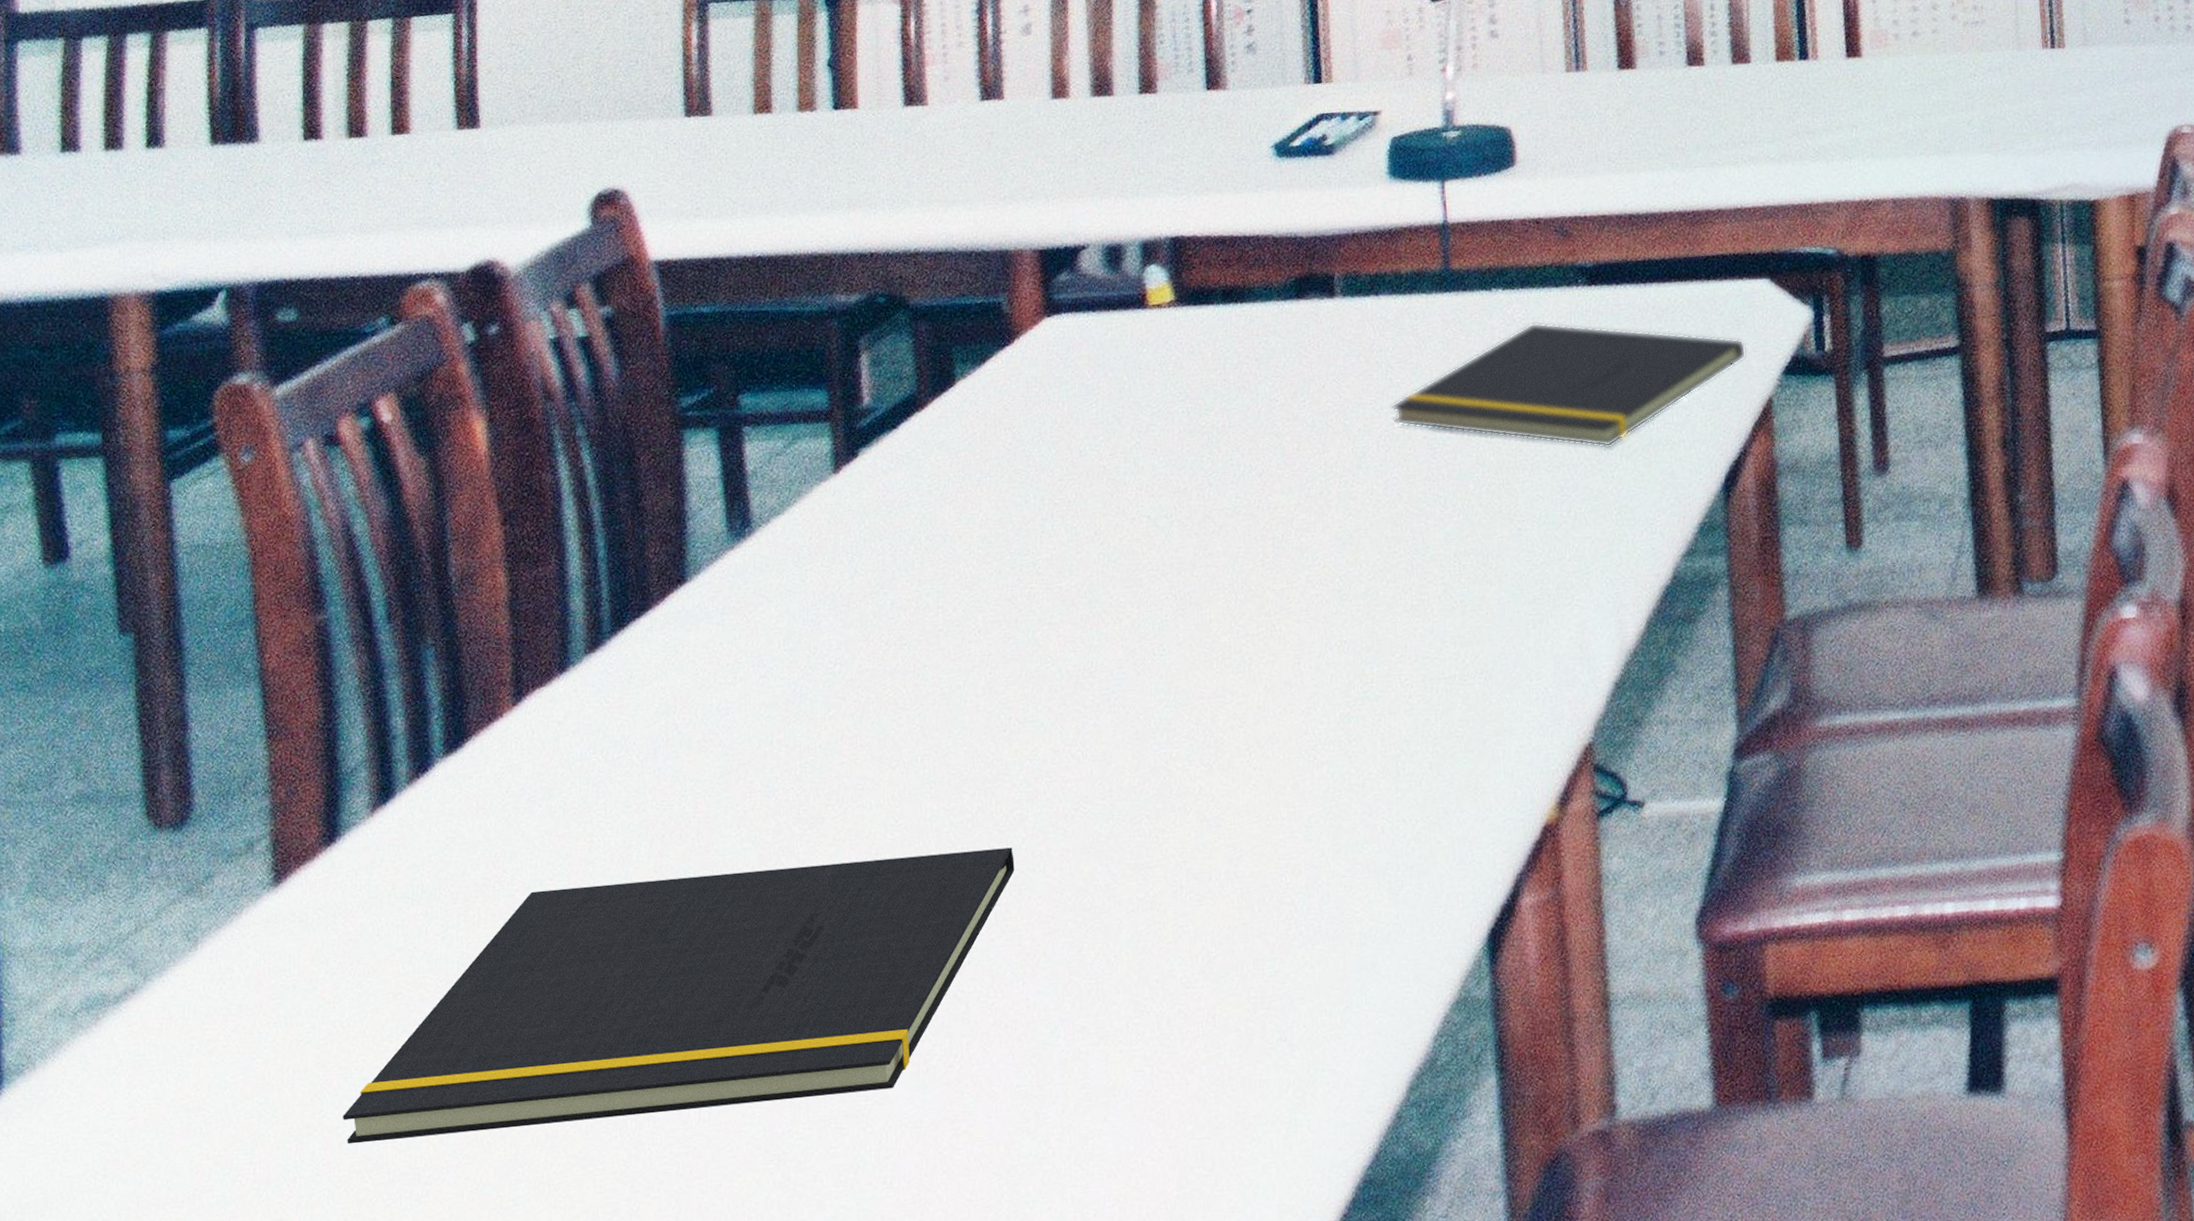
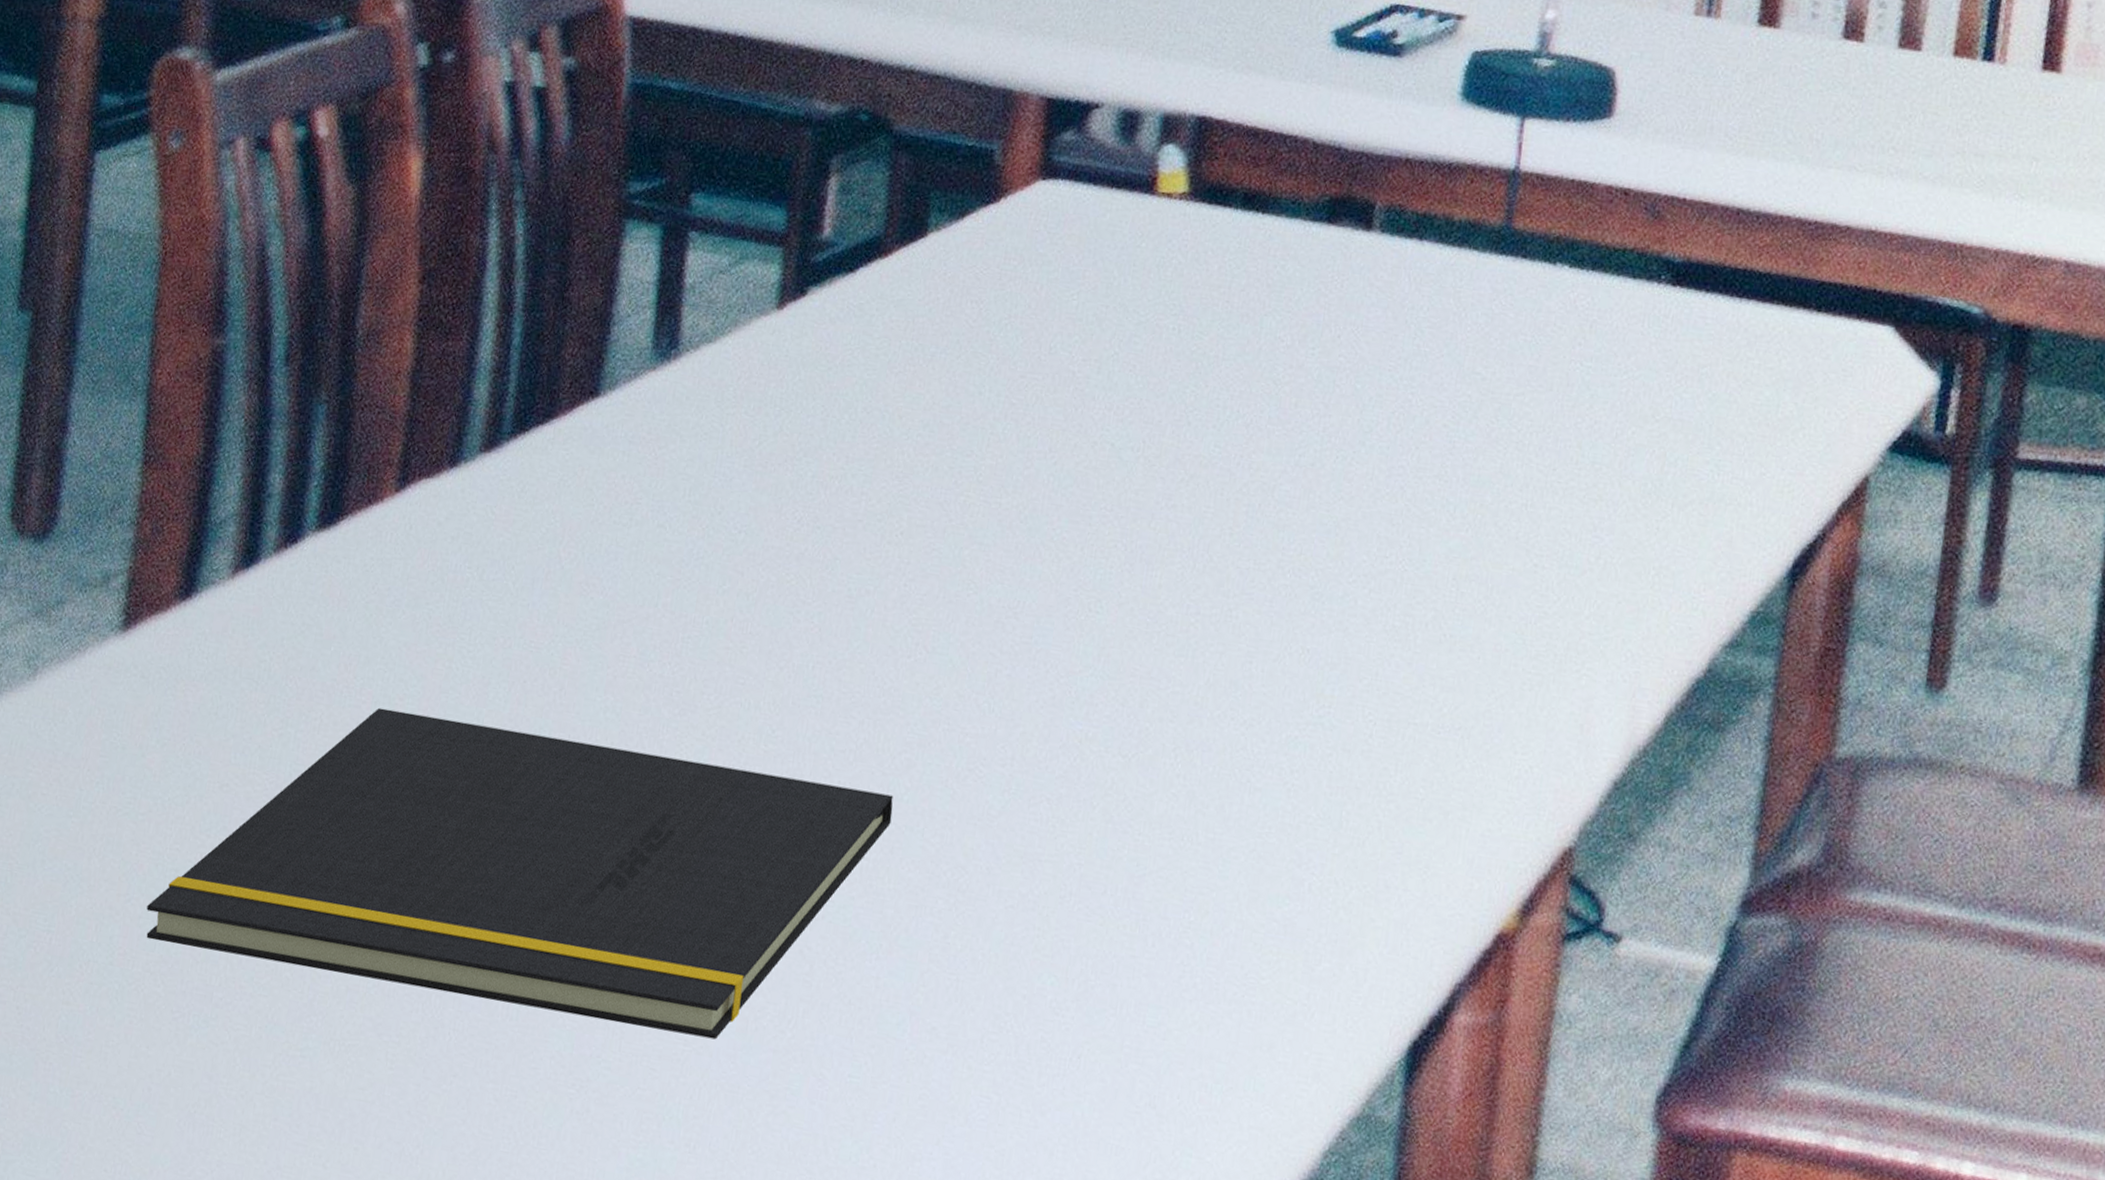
notepad: present [1392,322,1746,448] -> none [1413,316,1849,491]

